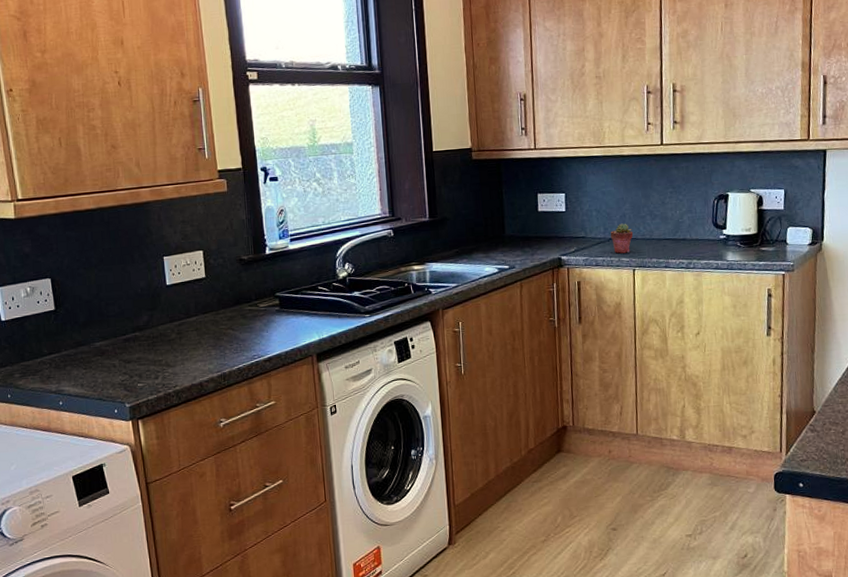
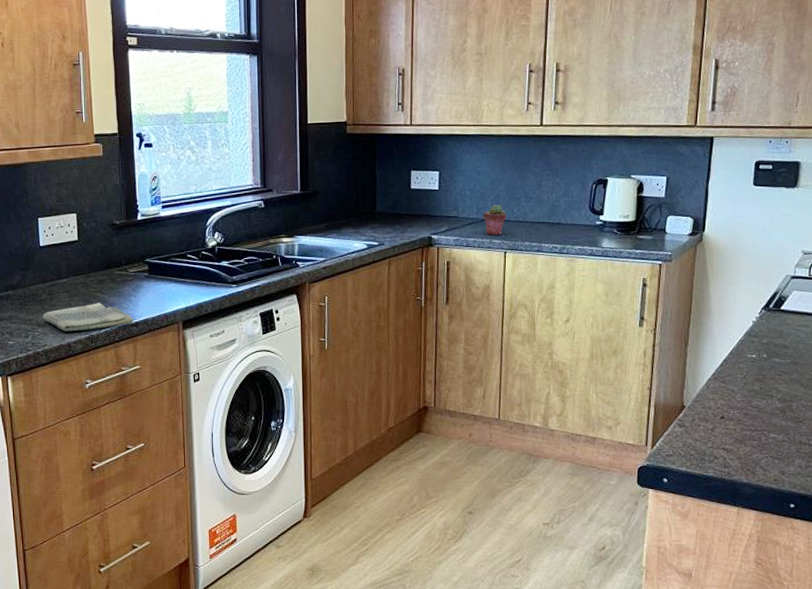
dish towel: none [172,339,266,371] -> present [42,302,134,332]

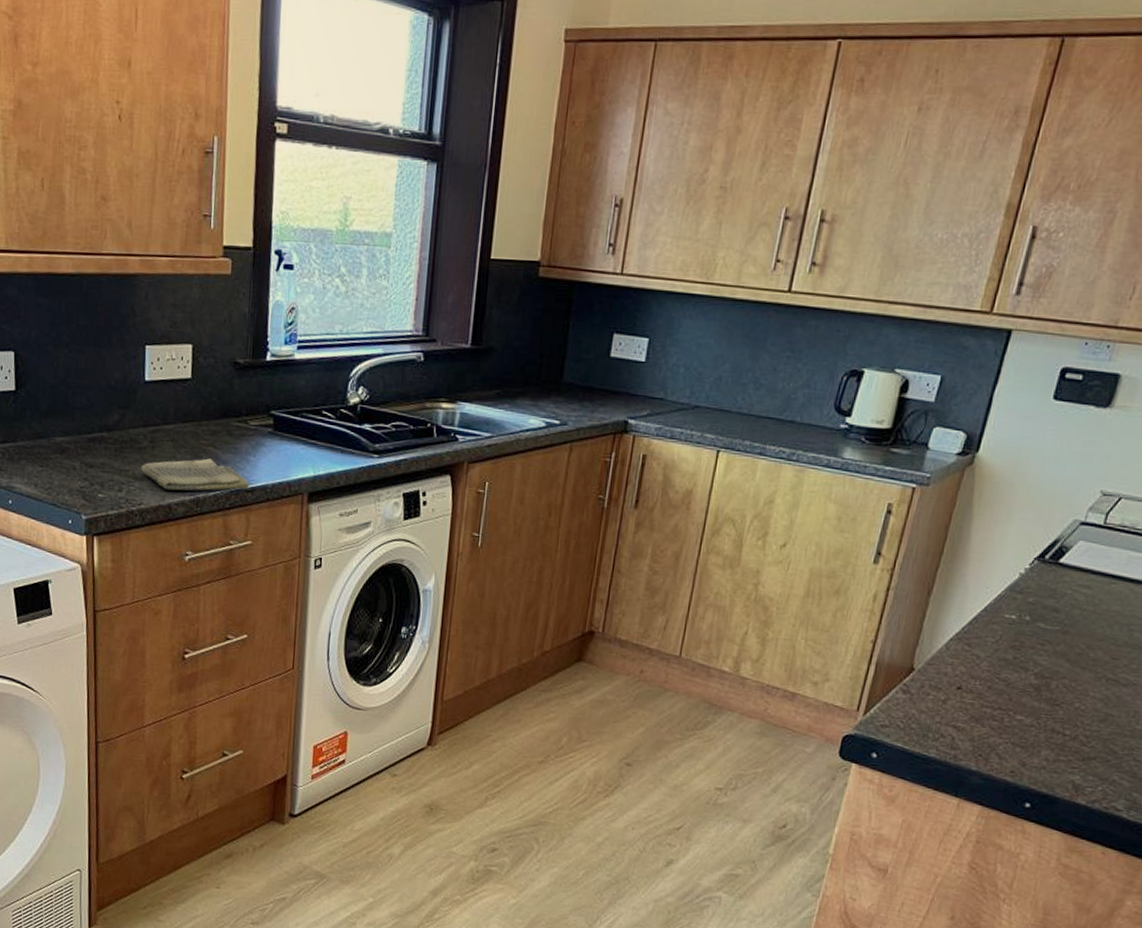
potted succulent: present [483,204,507,235] -> none [696,388,728,428]

